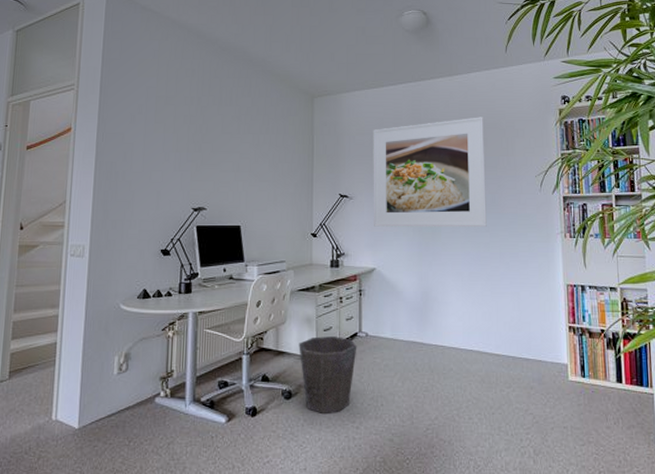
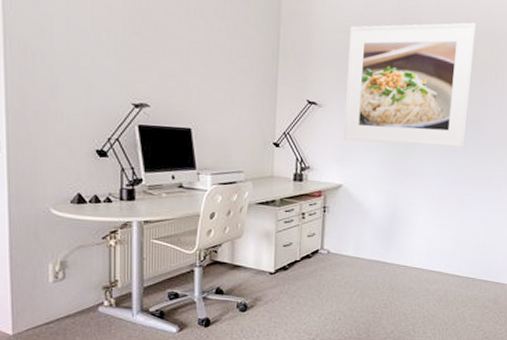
waste bin: present [299,336,357,413] -> none [256,252,318,326]

